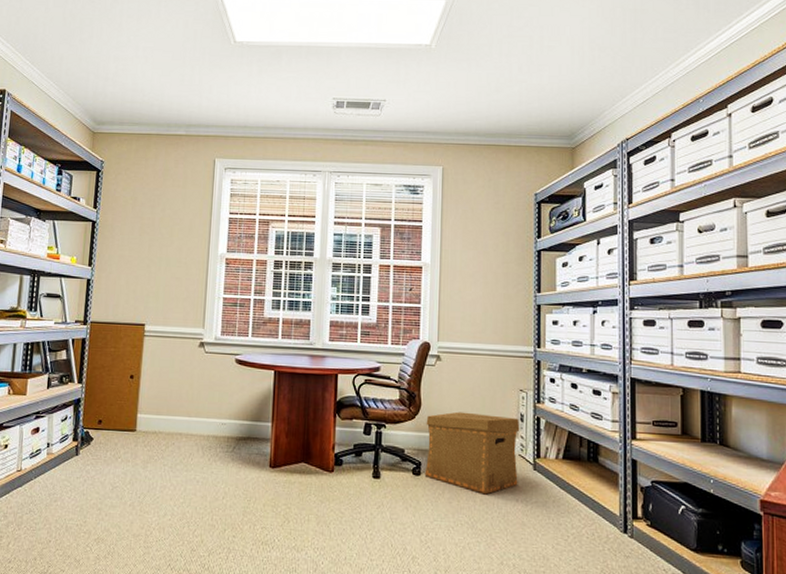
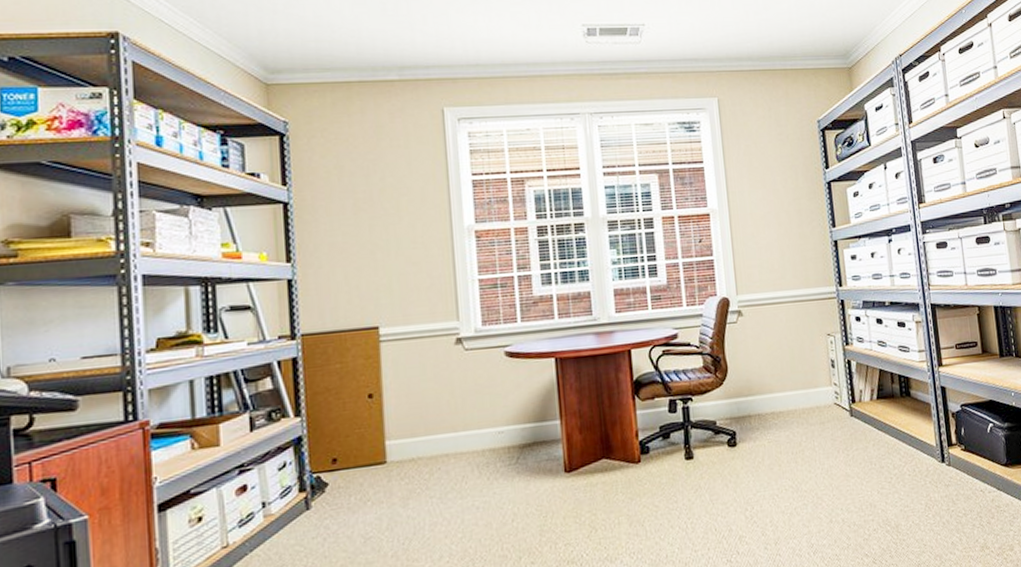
cardboard box: present [424,411,520,495] -> none [735,364,837,453]

